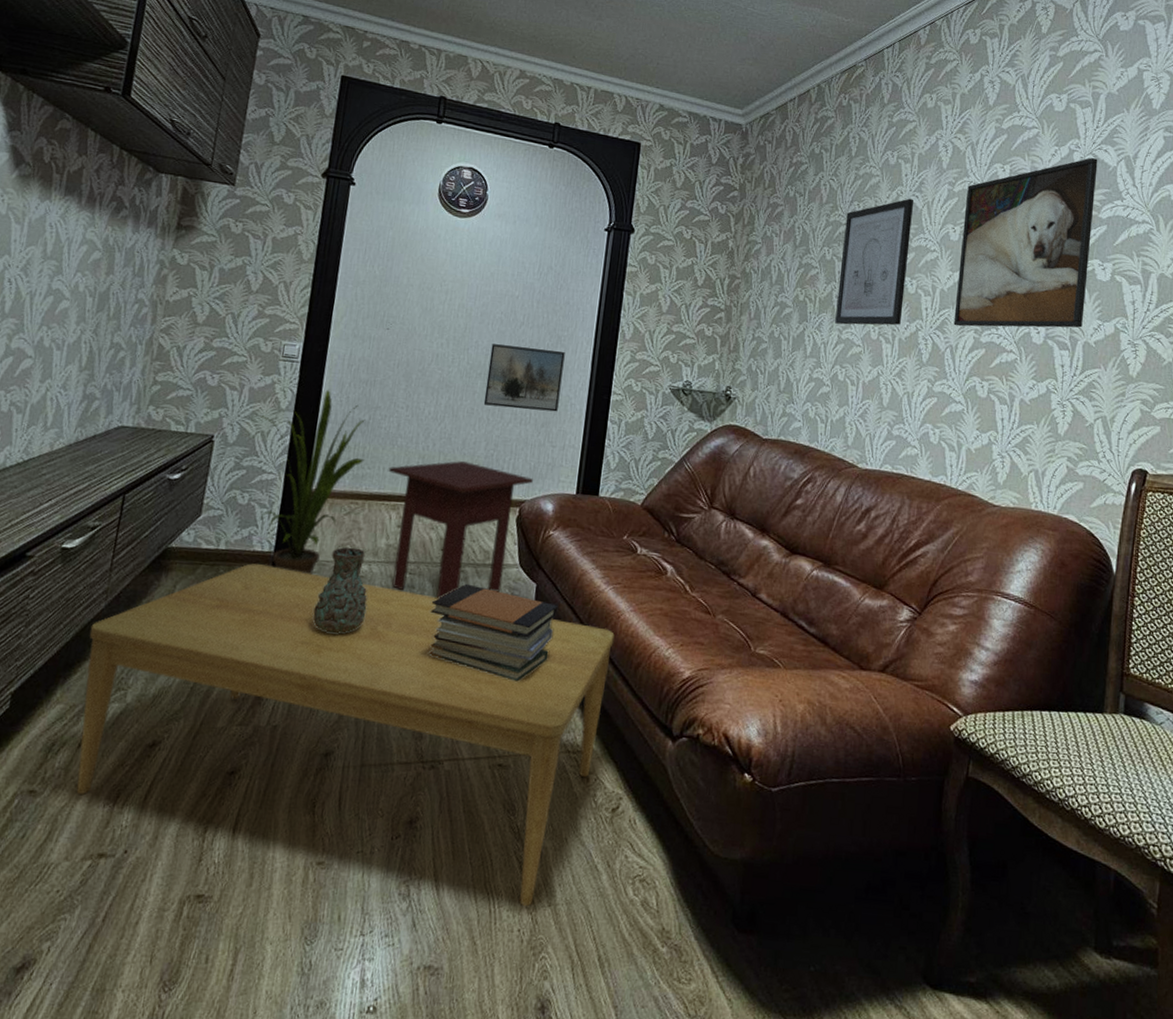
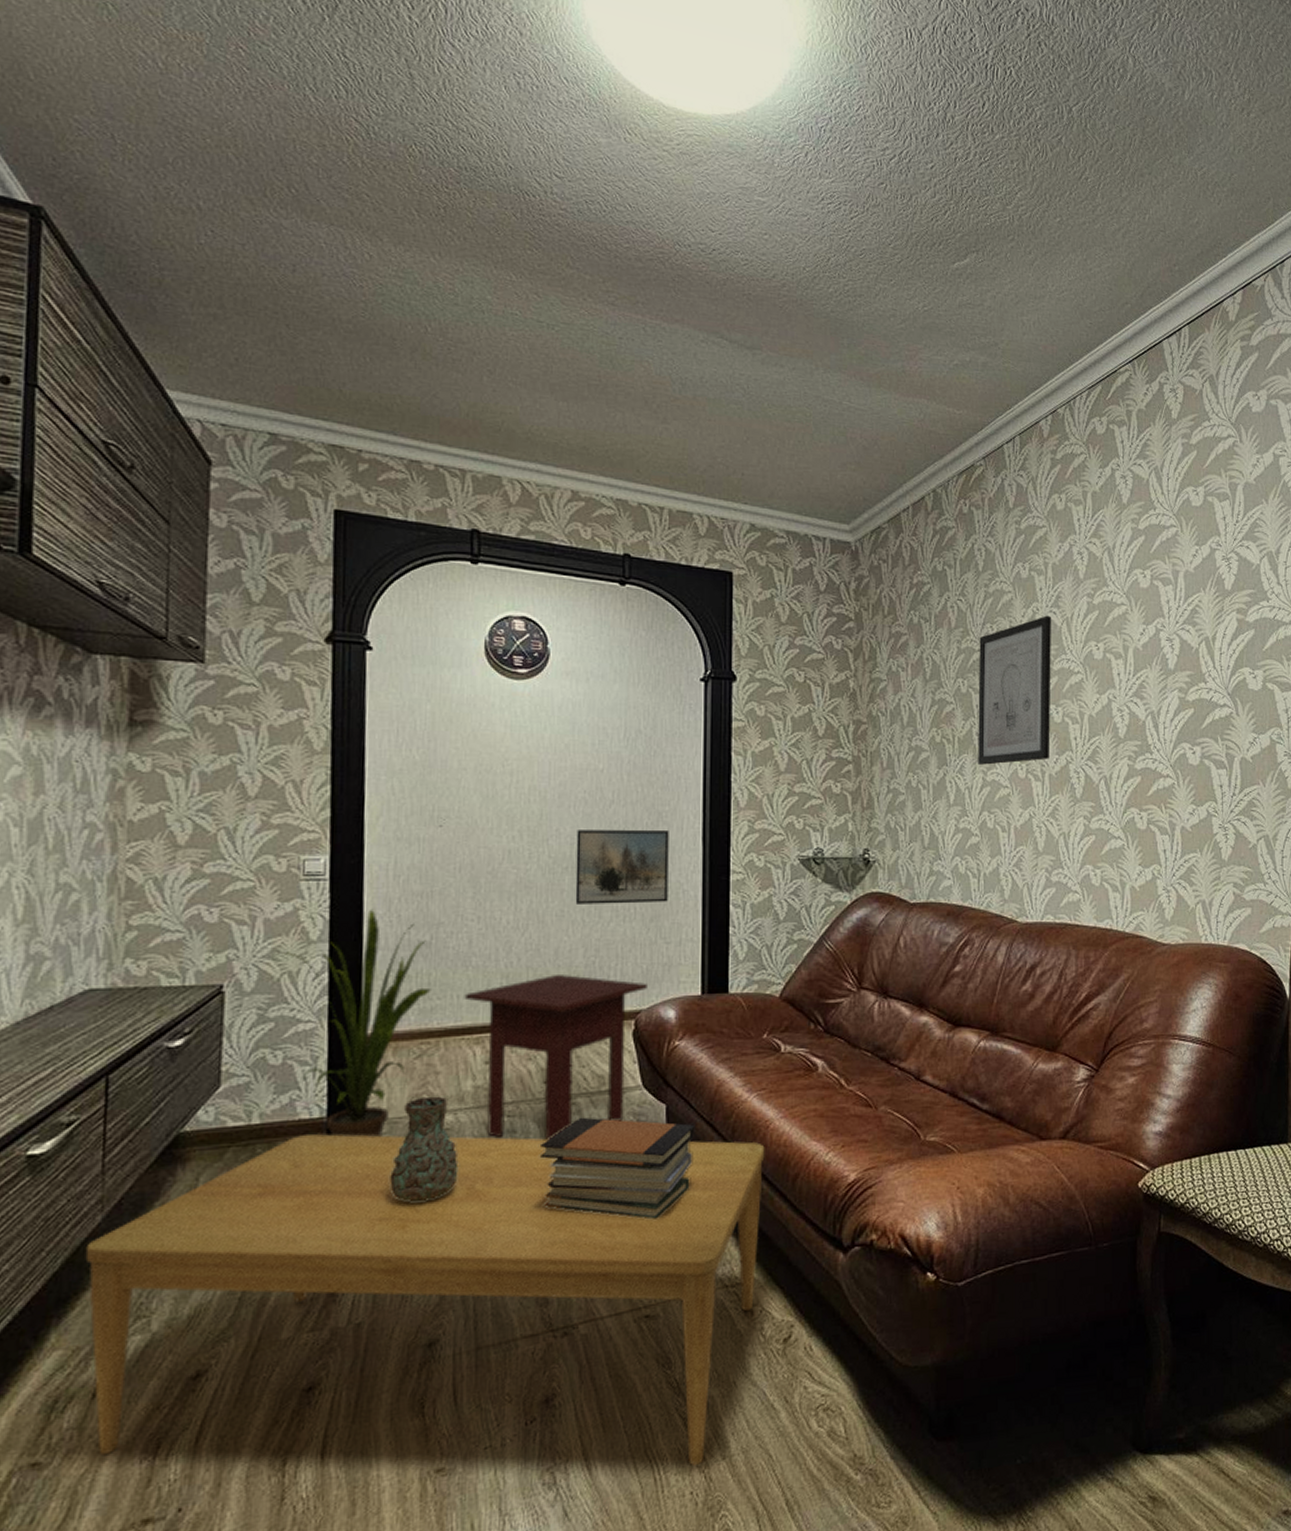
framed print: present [953,157,1098,328] -> none [1105,555,1241,754]

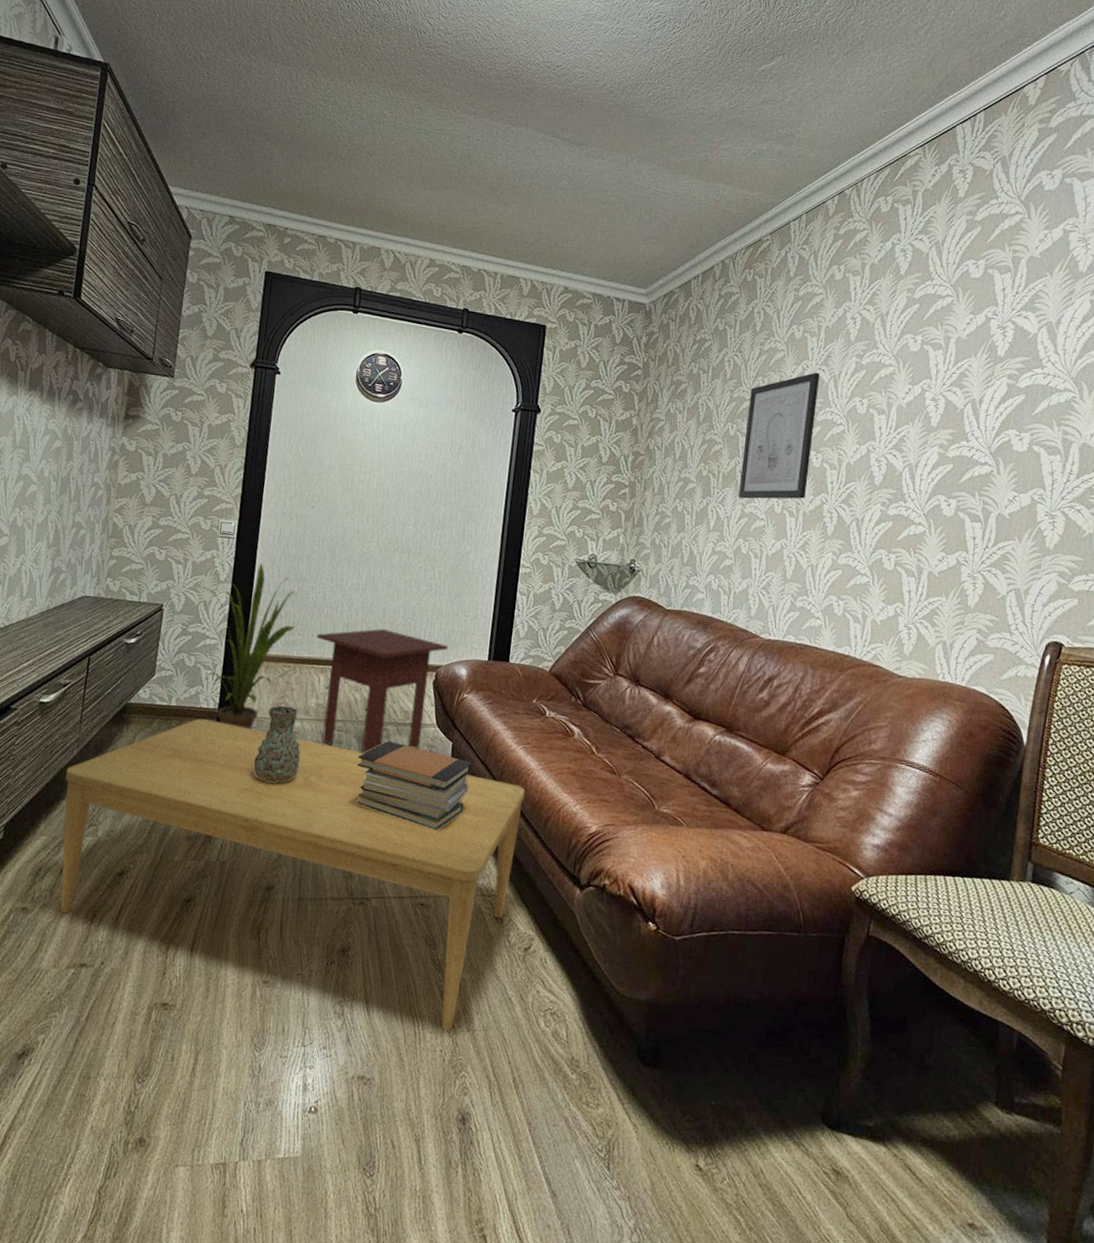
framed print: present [575,829,669,904] -> none [401,520,476,584]

